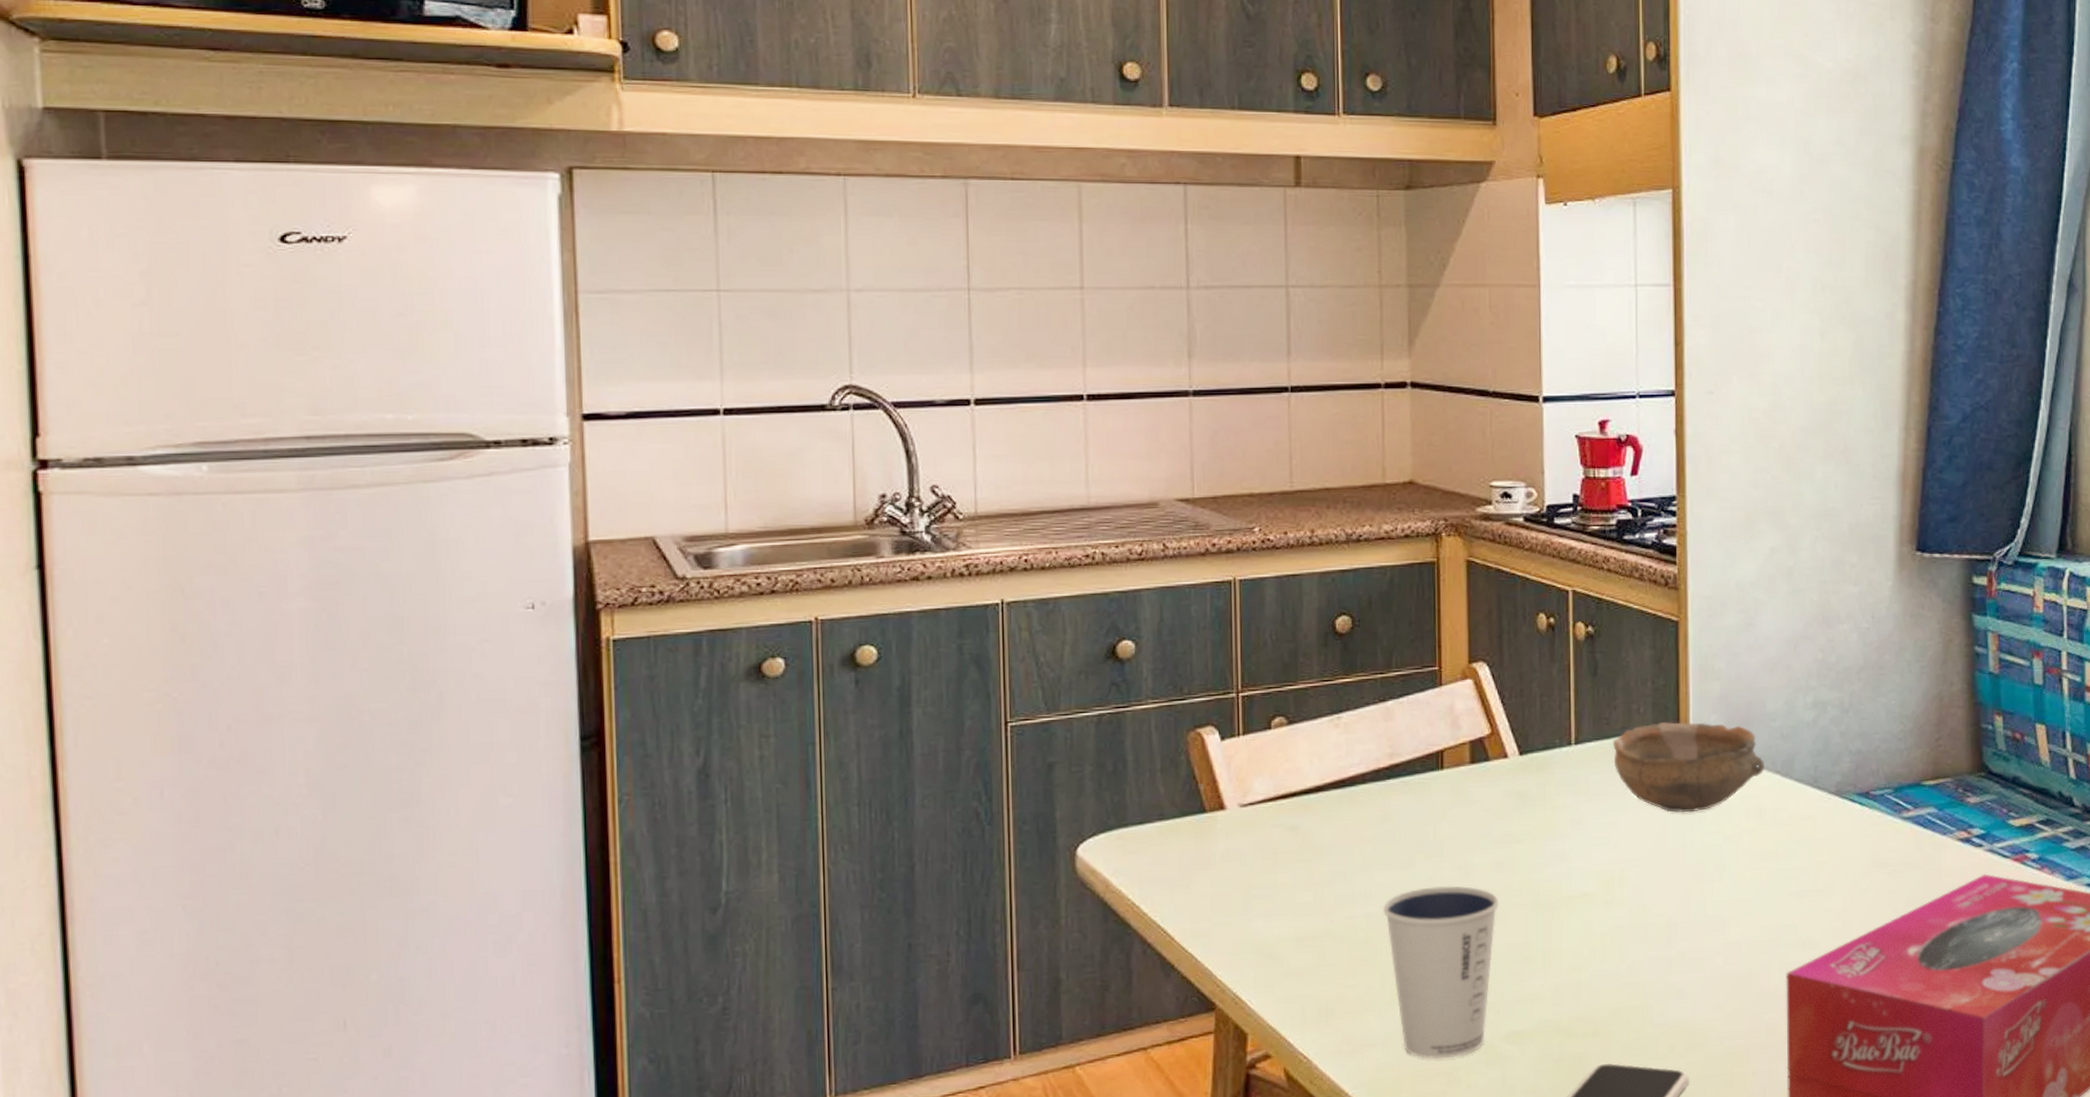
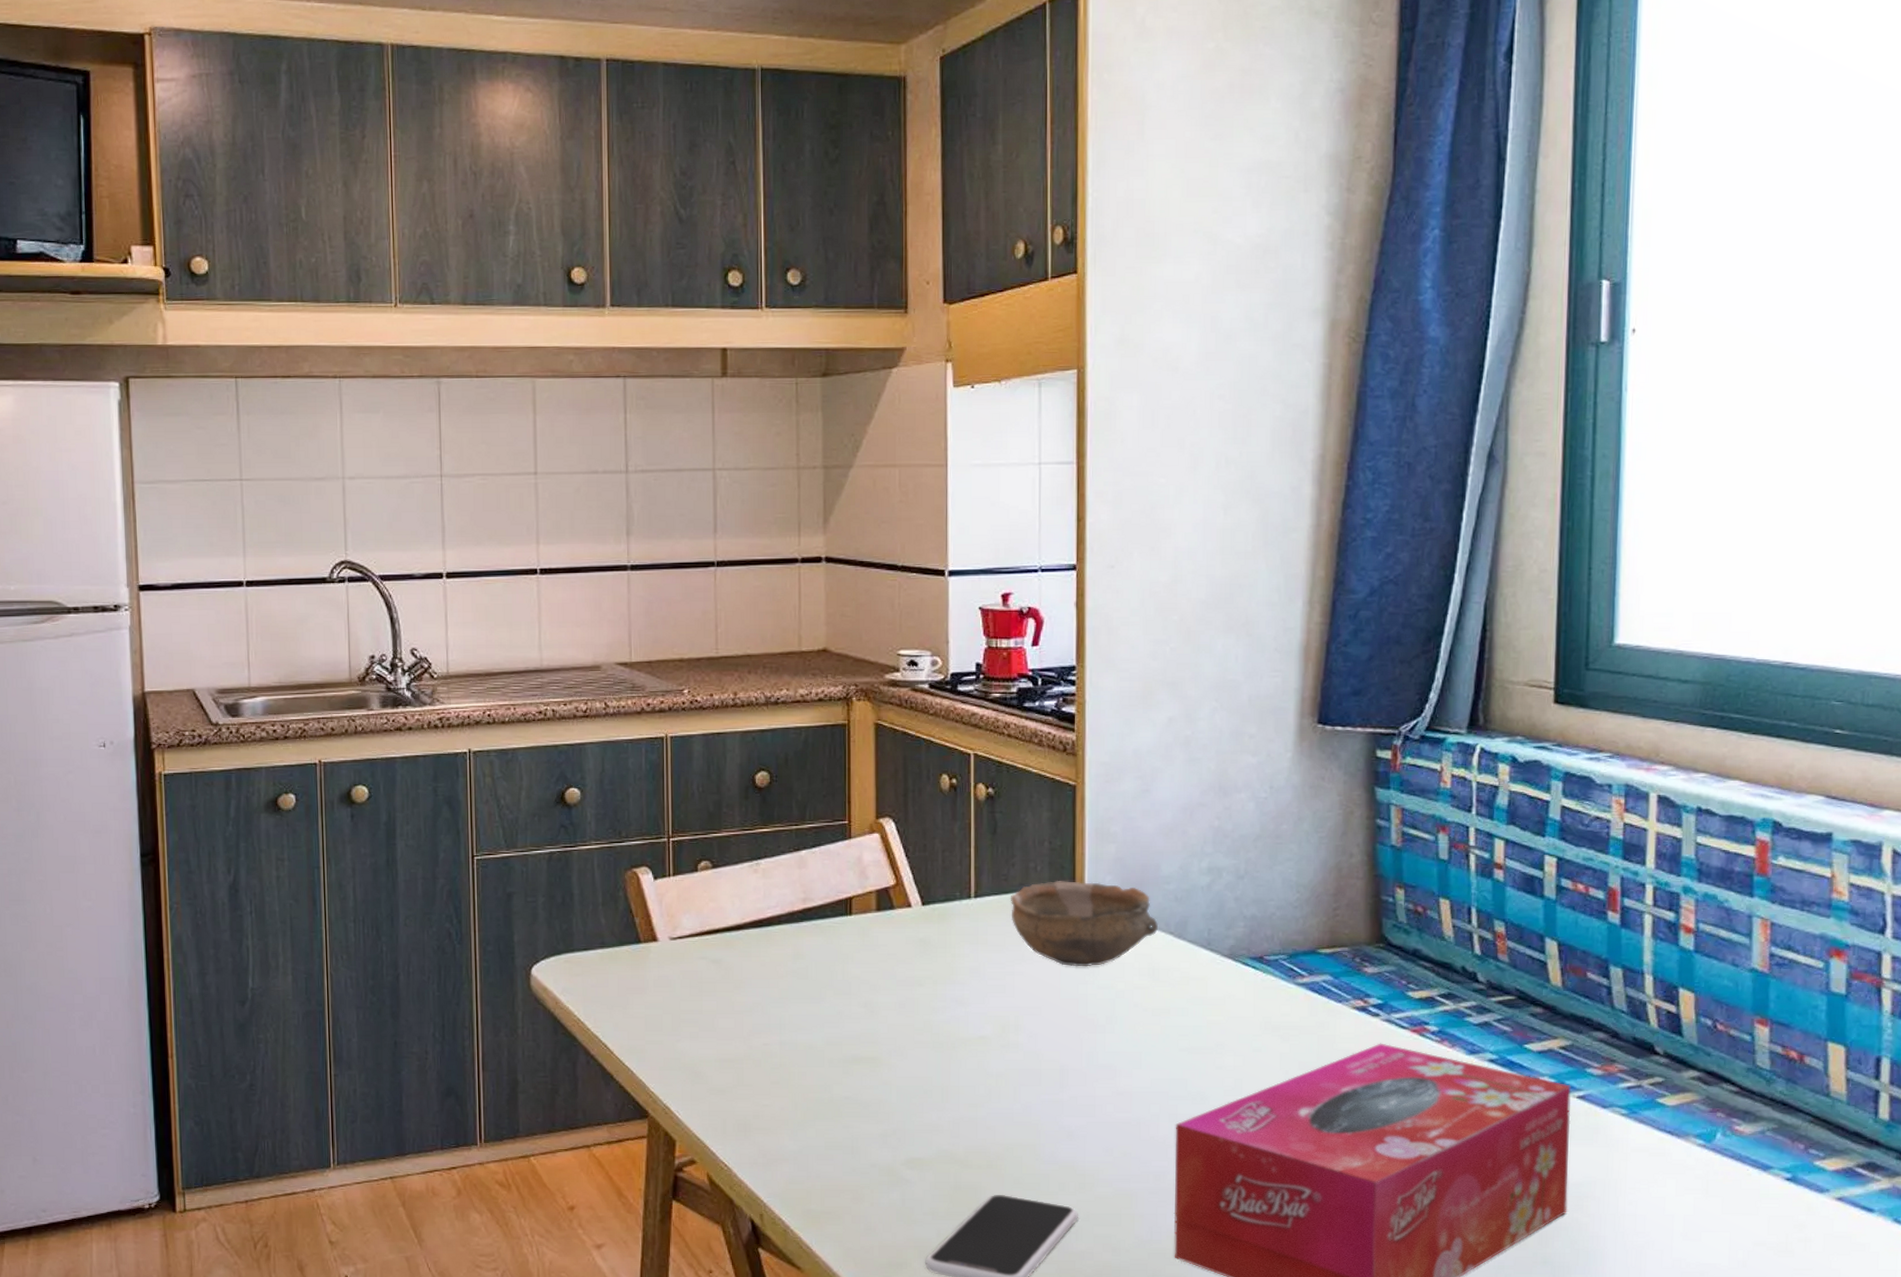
dixie cup: present [1382,886,1500,1059] -> none [795,1021,902,1177]

